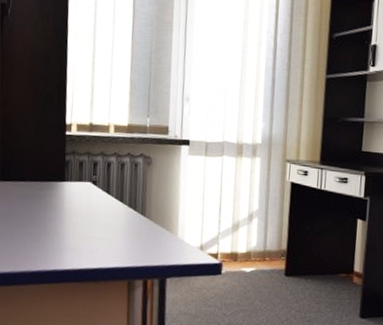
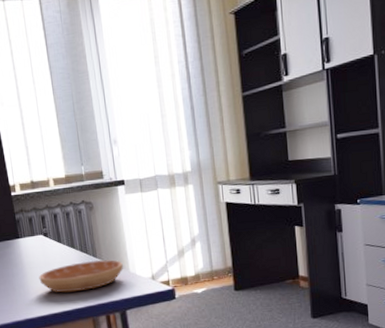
saucer: none [78,218,172,250] -> present [39,260,123,293]

